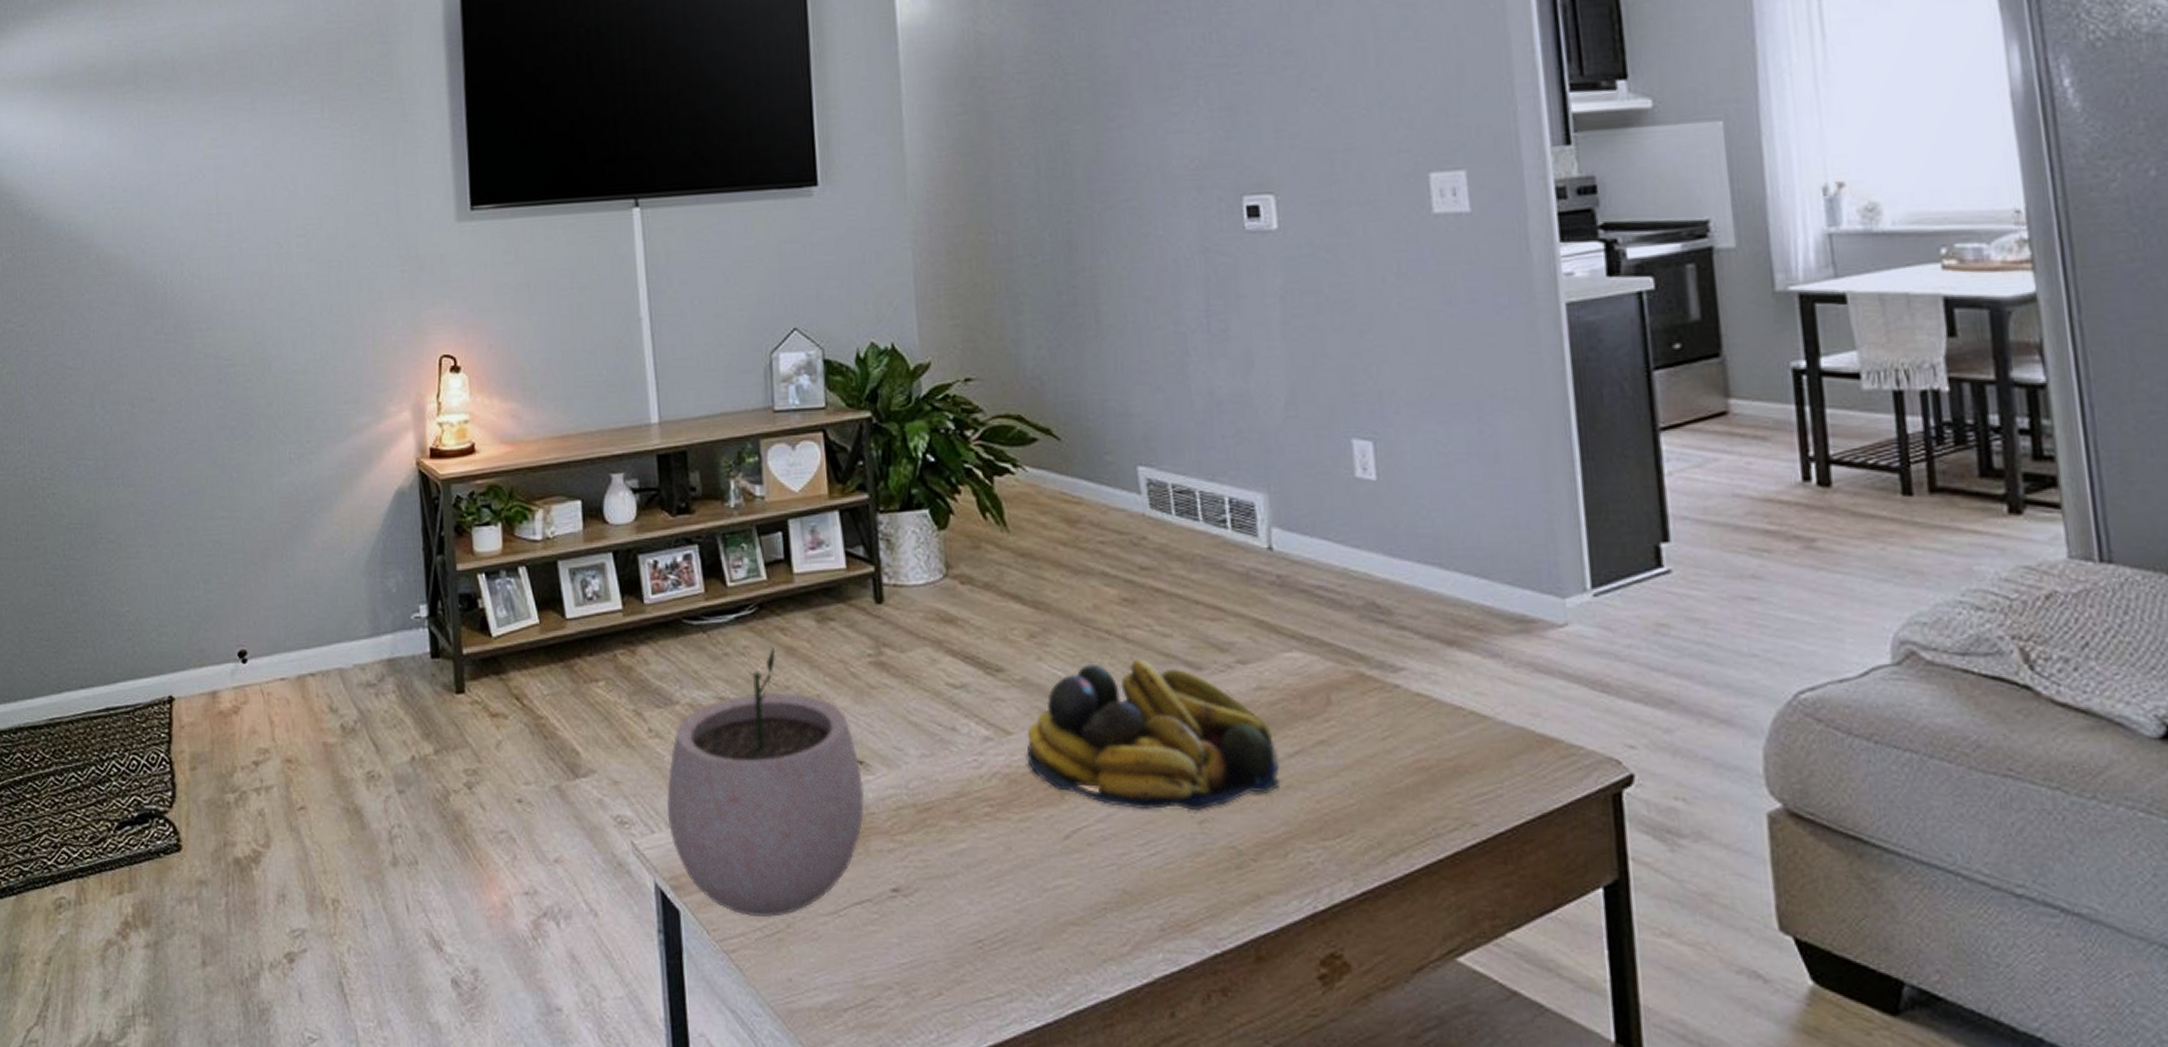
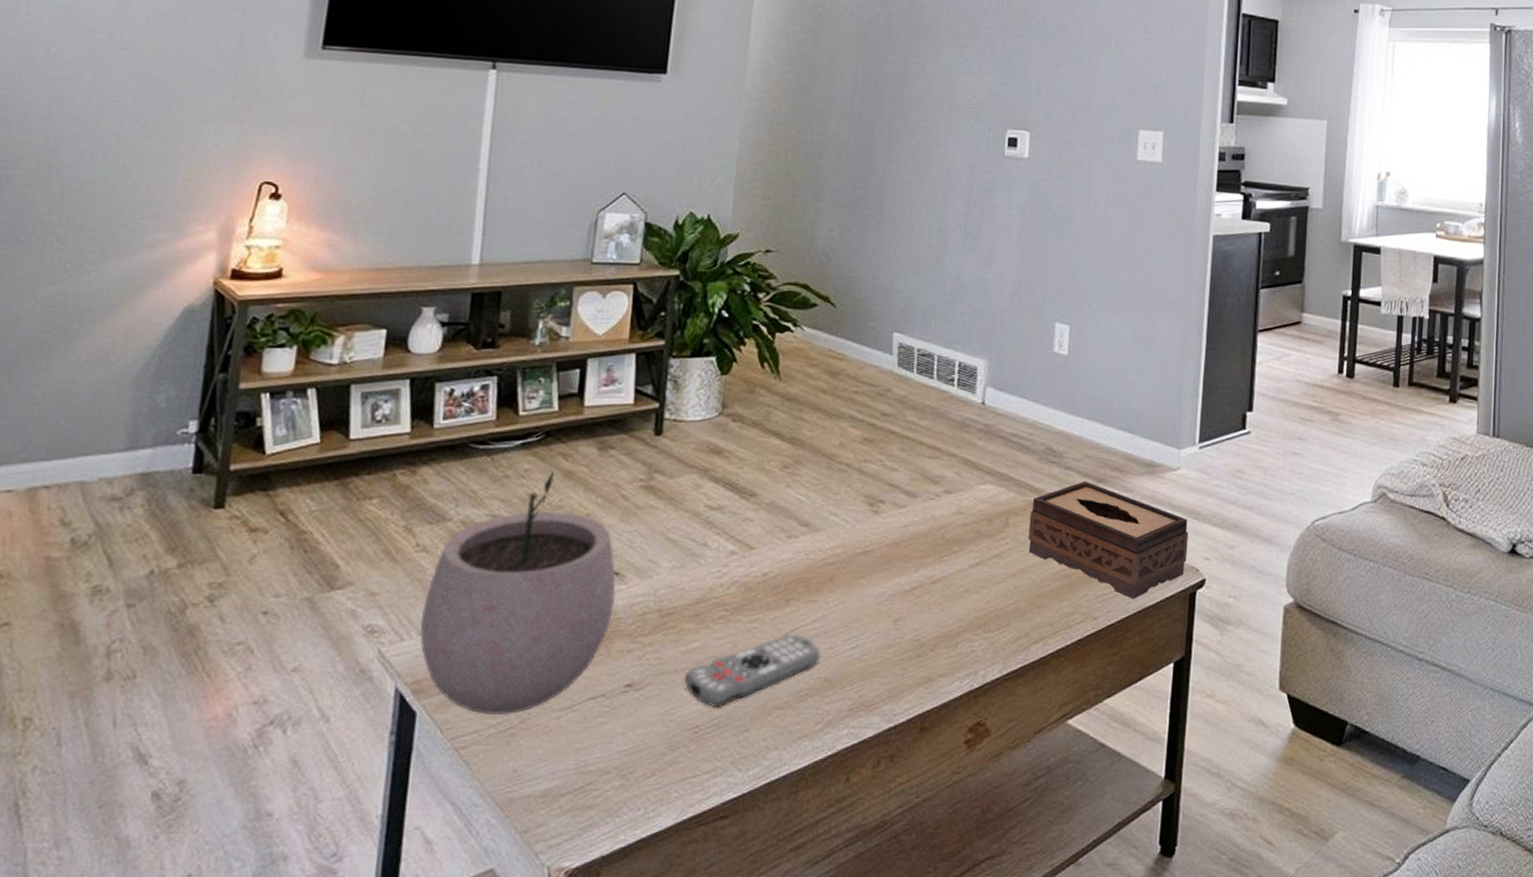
remote control: none [956,837,1114,919] -> present [684,635,821,707]
fruit bowl: present [1026,659,1280,812] -> none [763,488,963,612]
tissue box: none [1358,644,1600,800] -> present [1028,481,1189,599]

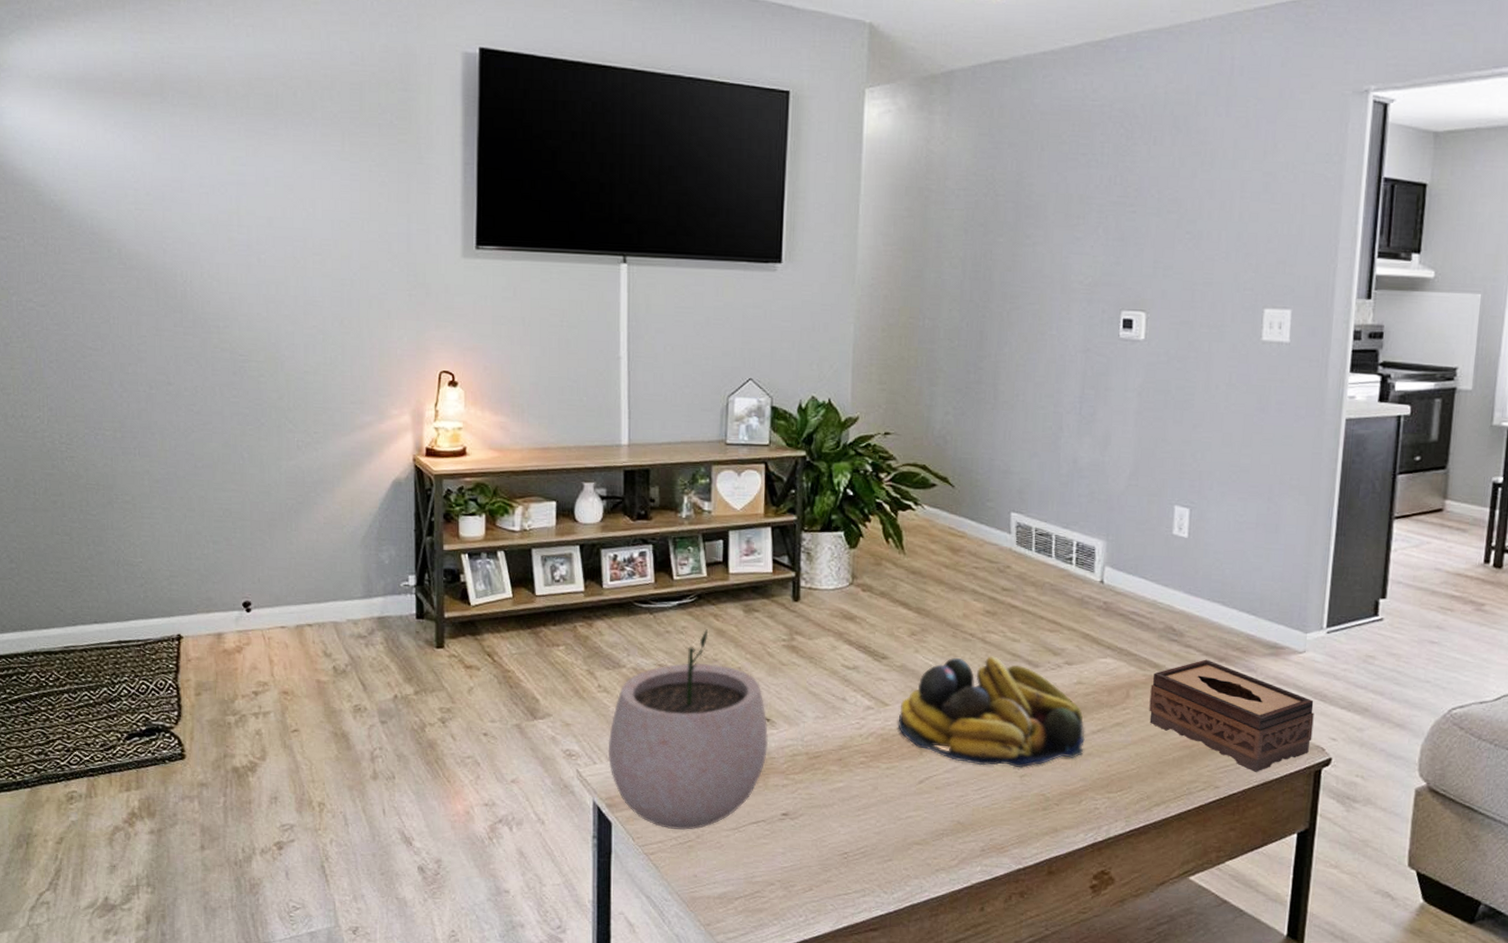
remote control: present [684,635,821,707] -> none [832,782,953,839]
fruit bowl: none [763,488,963,612] -> present [898,656,1085,769]

